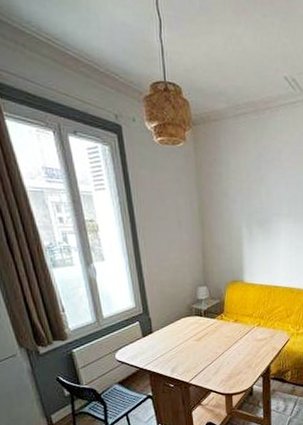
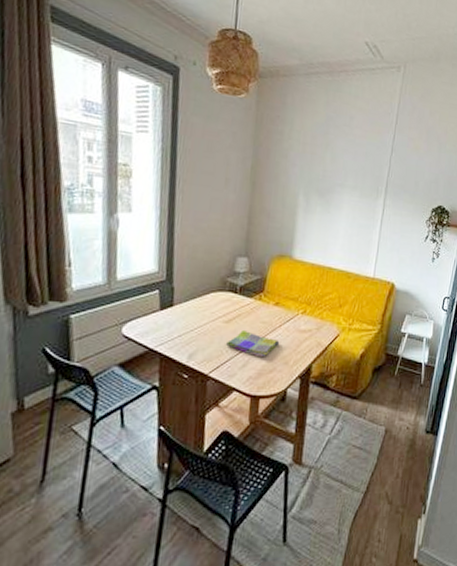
dish towel: none [199,345,243,364] -> present [225,331,280,357]

